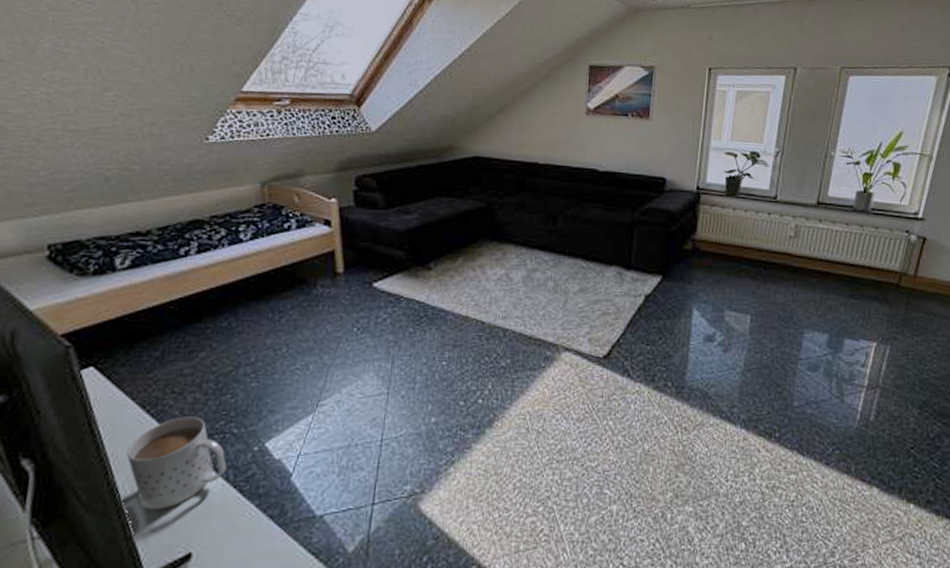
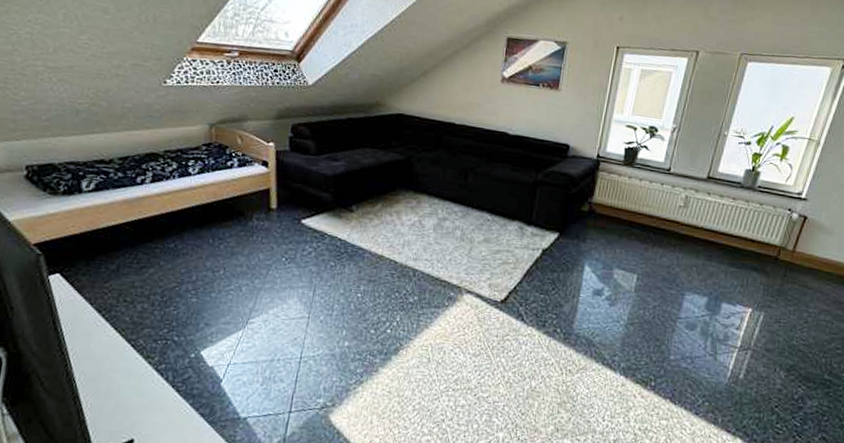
mug: present [126,416,227,509] -> none [83,322,167,400]

